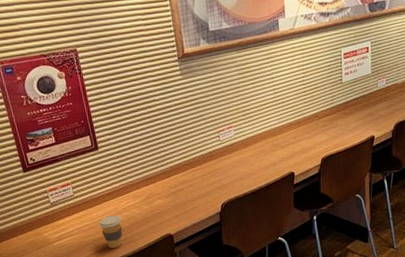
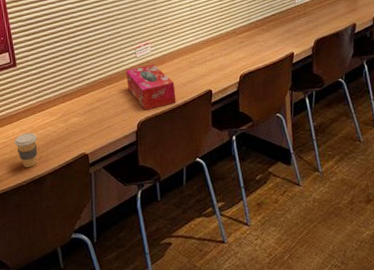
tissue box: none [209,147,260,193] -> present [125,64,177,111]

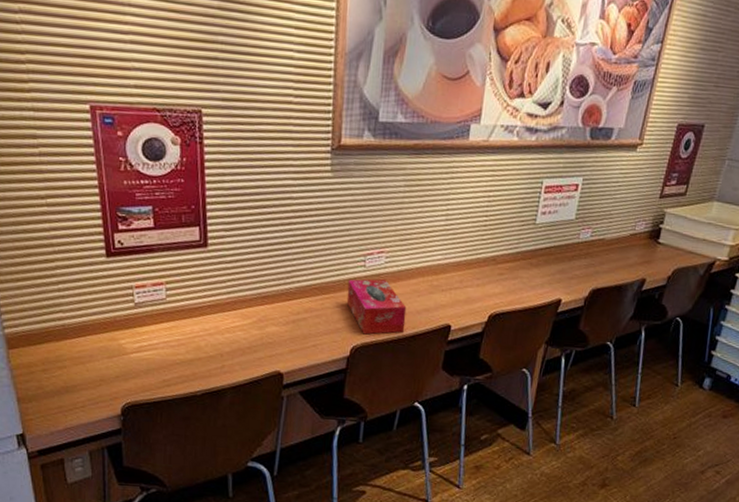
coffee cup: present [14,133,38,168] -> none [191,333,222,376]

